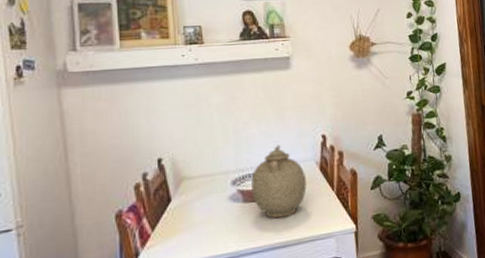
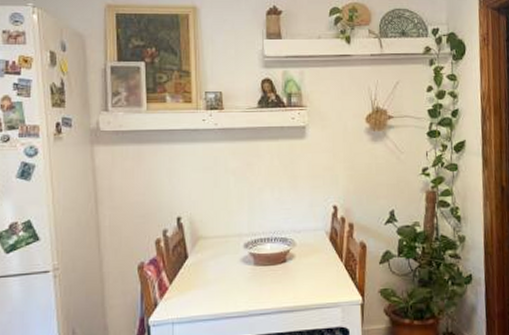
teapot: present [251,144,307,218] -> none [263,212,316,283]

